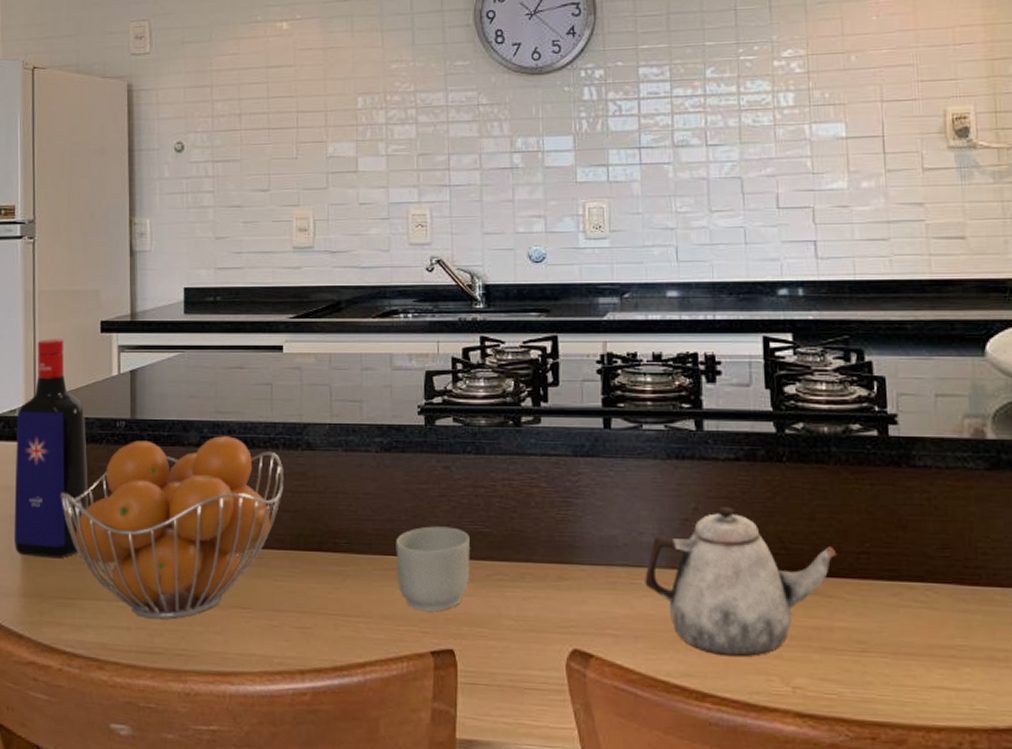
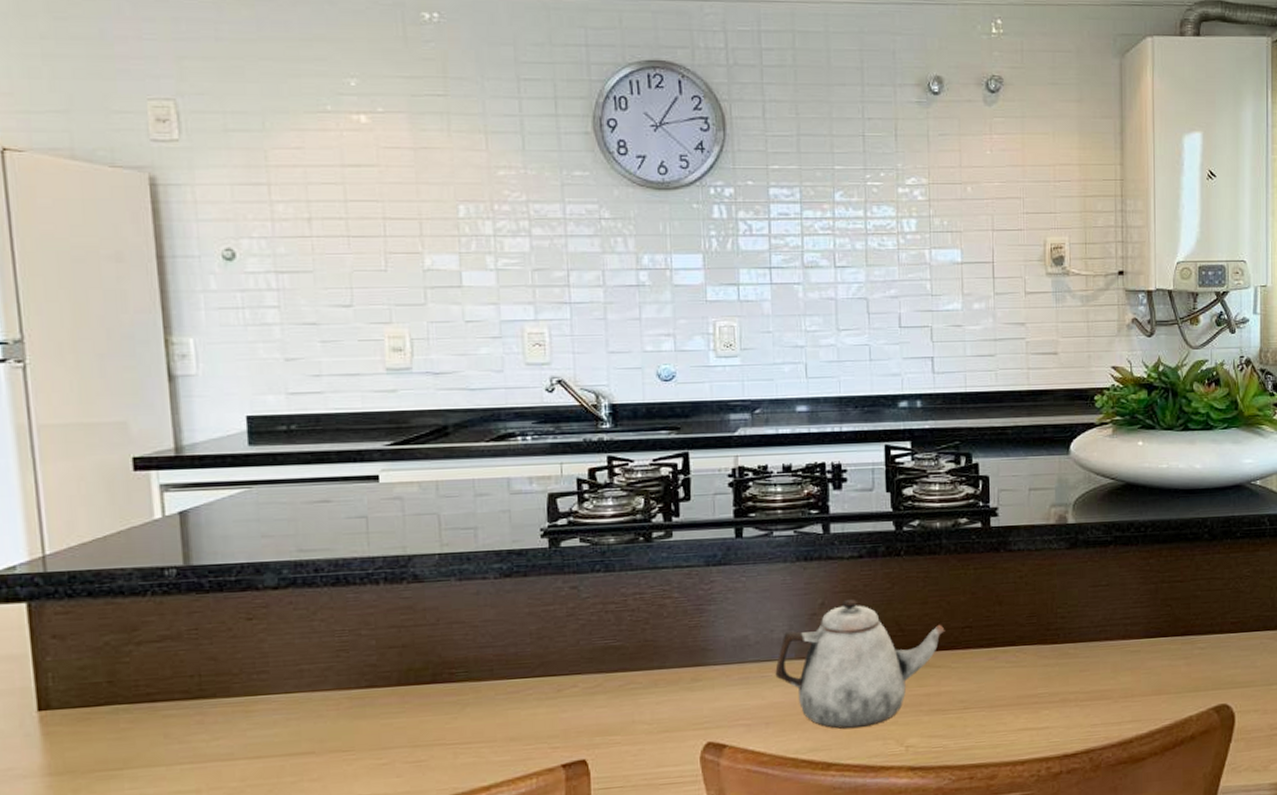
liquor bottle: present [14,339,88,559] -> none [18,480,132,731]
fruit basket: present [61,436,284,620] -> none [92,575,388,778]
mug: present [396,526,470,612] -> none [520,644,602,729]

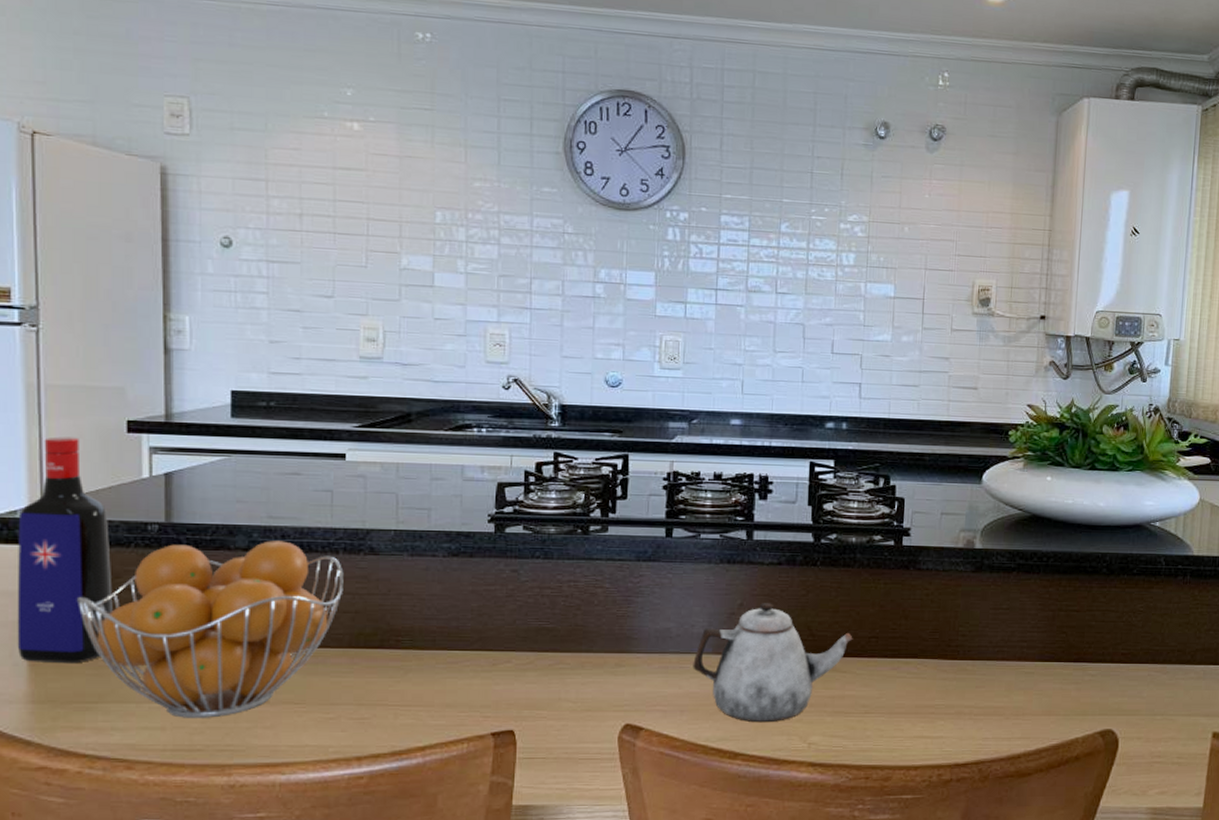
liquor bottle: none [18,480,132,731] -> present [17,436,113,664]
fruit basket: none [92,575,388,778] -> present [78,541,344,718]

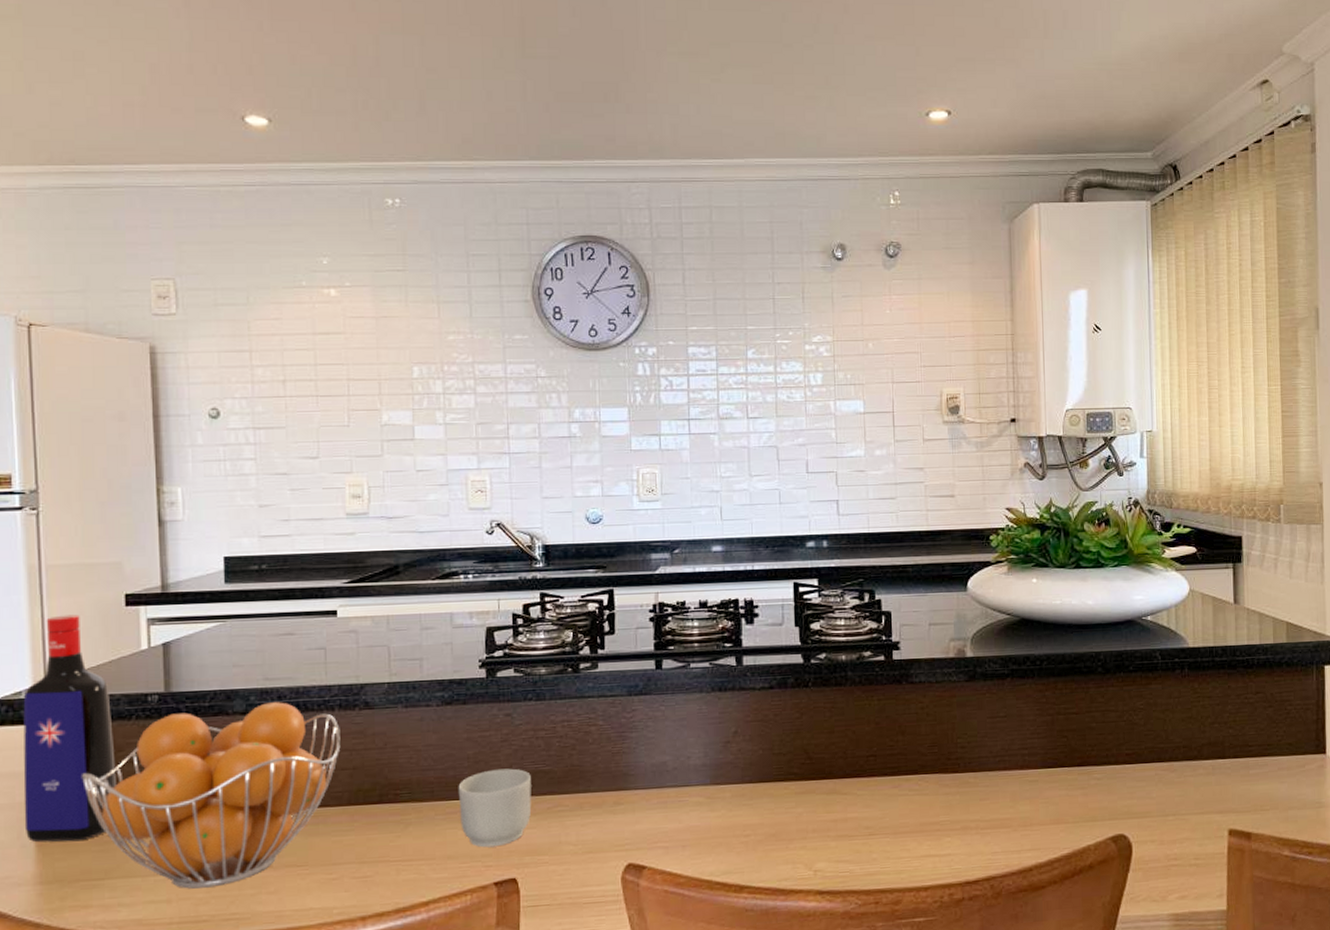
mug: none [460,623,534,699] -> present [458,768,532,848]
teapot: present [693,603,853,723] -> none [691,728,851,853]

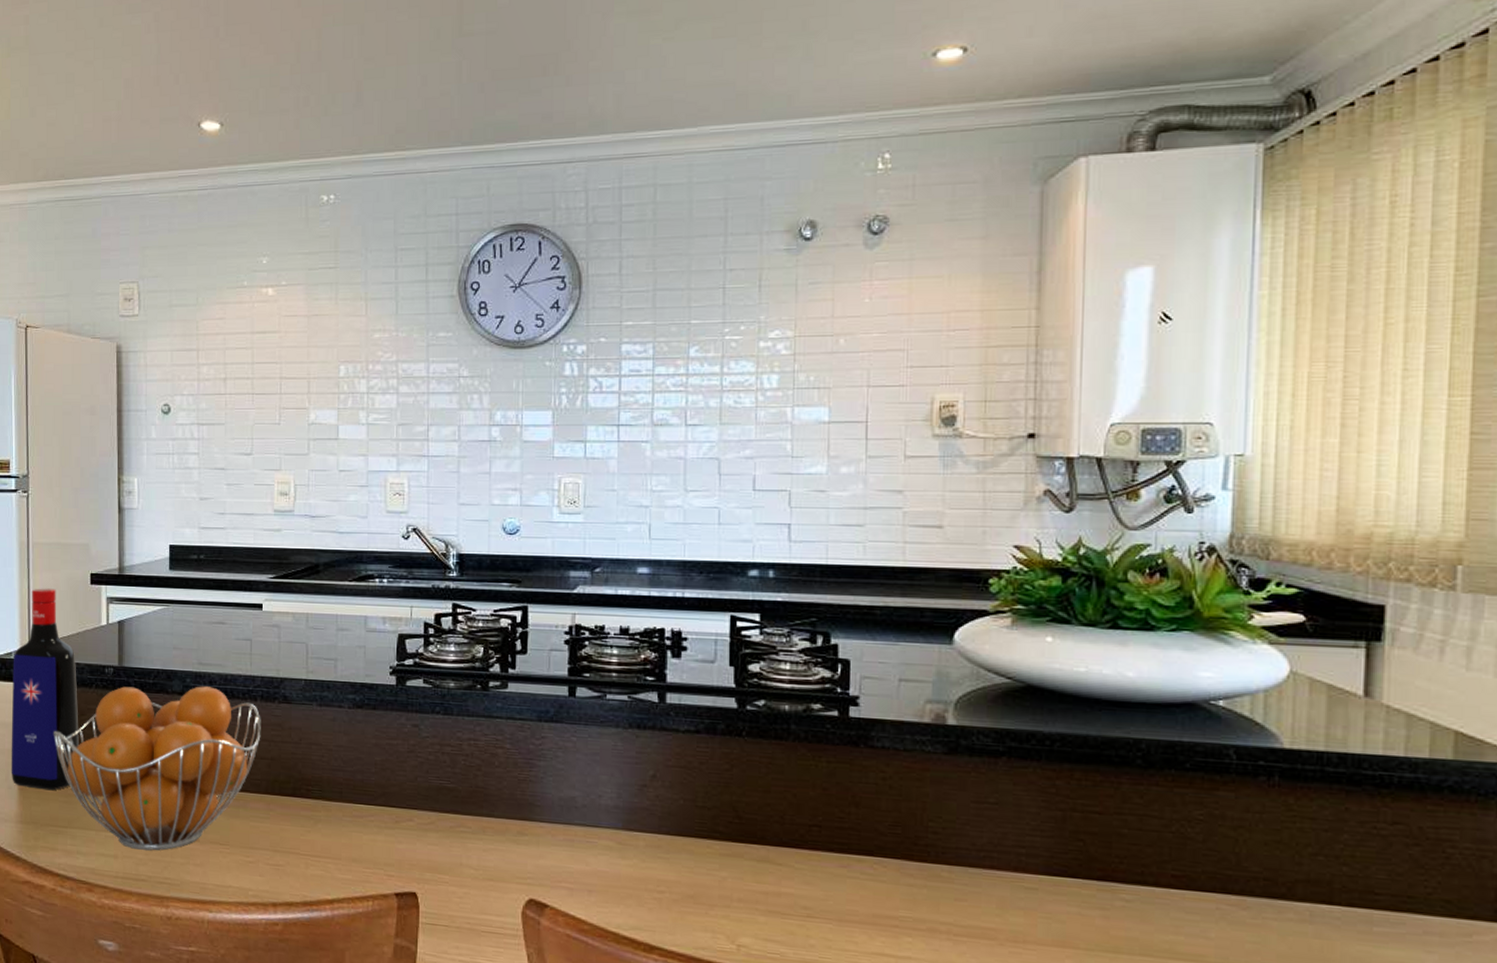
mug: present [458,768,532,848] -> none [365,779,435,858]

